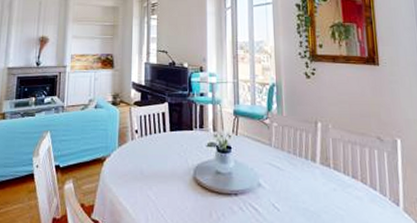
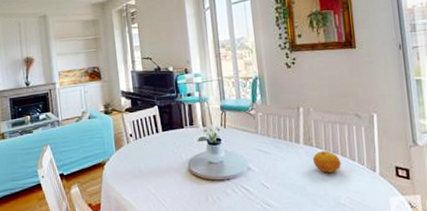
fruit: none [329,174,361,201] -> present [312,150,341,173]

